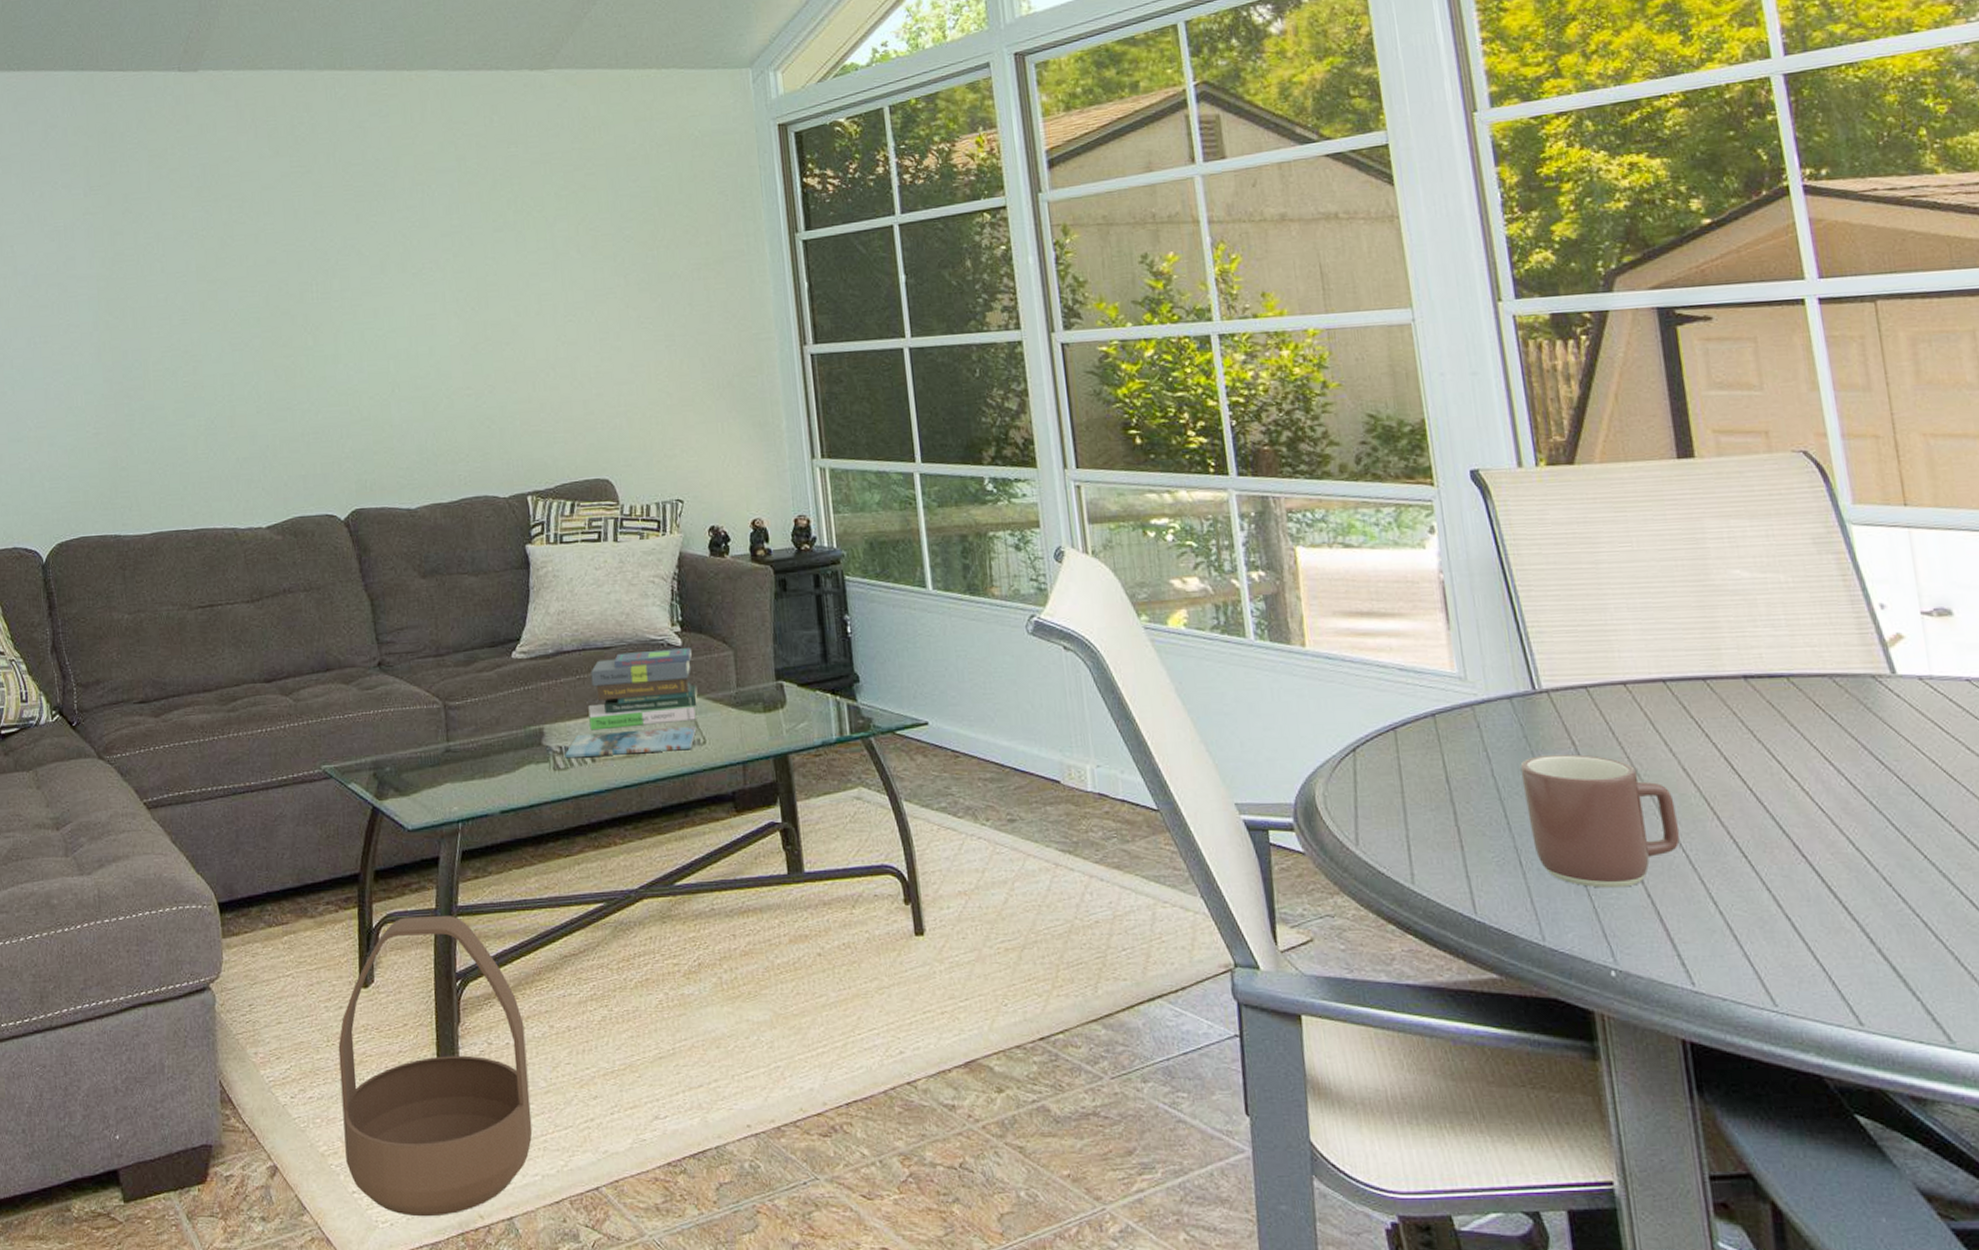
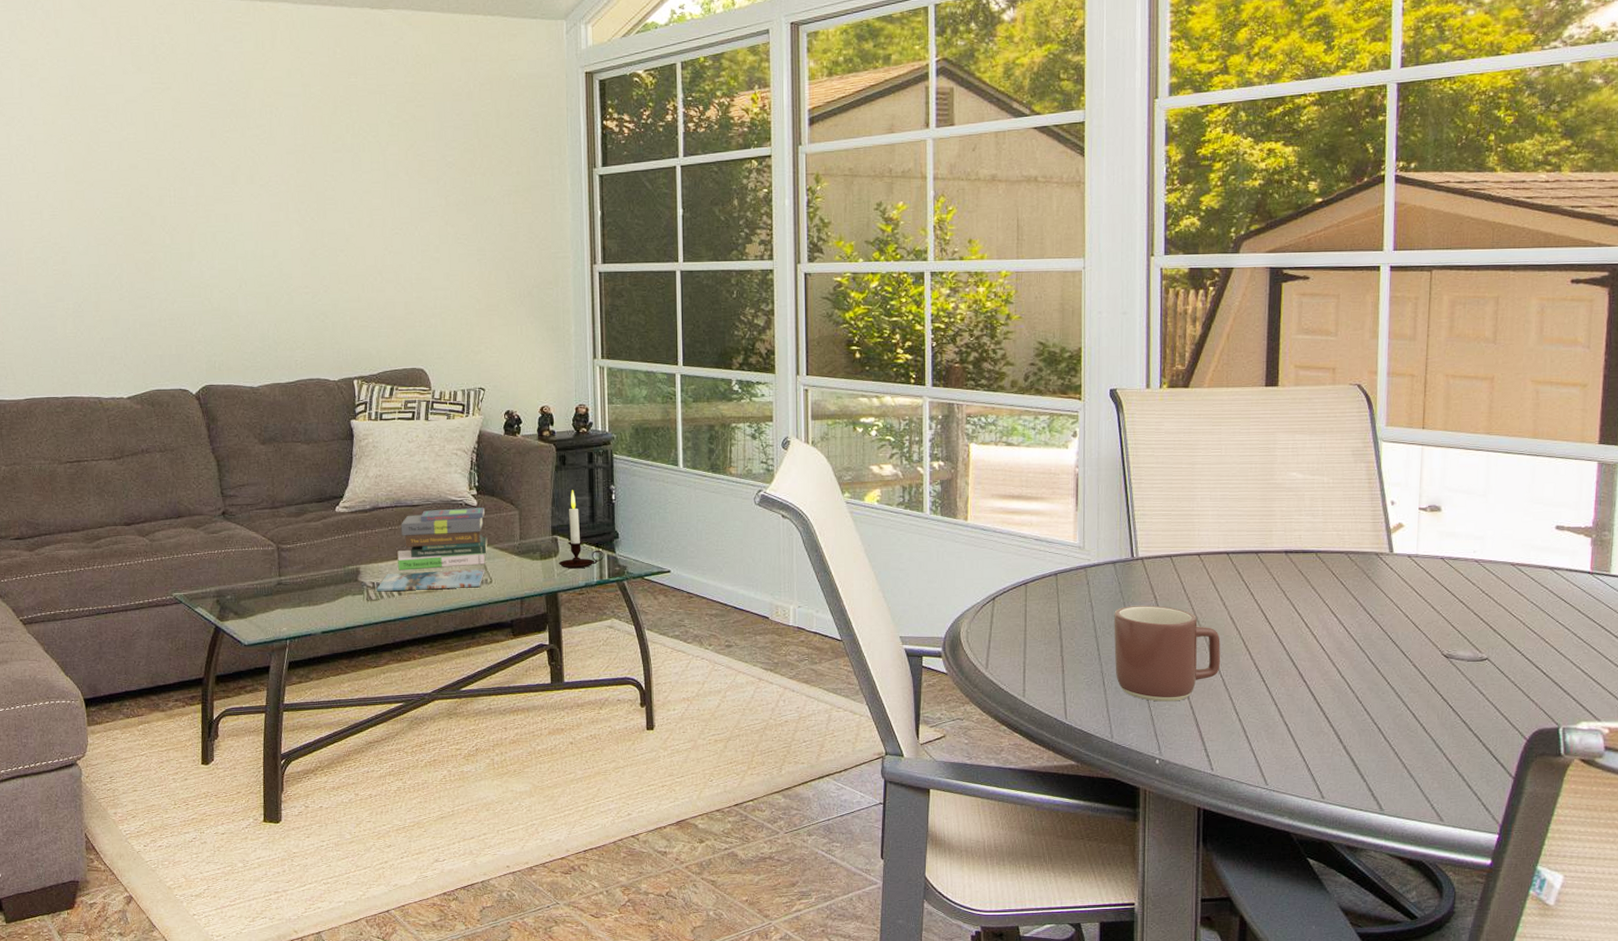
basket: present [338,916,533,1217] -> none [183,711,339,932]
candle: none [787,622,843,724] -> present [559,490,604,569]

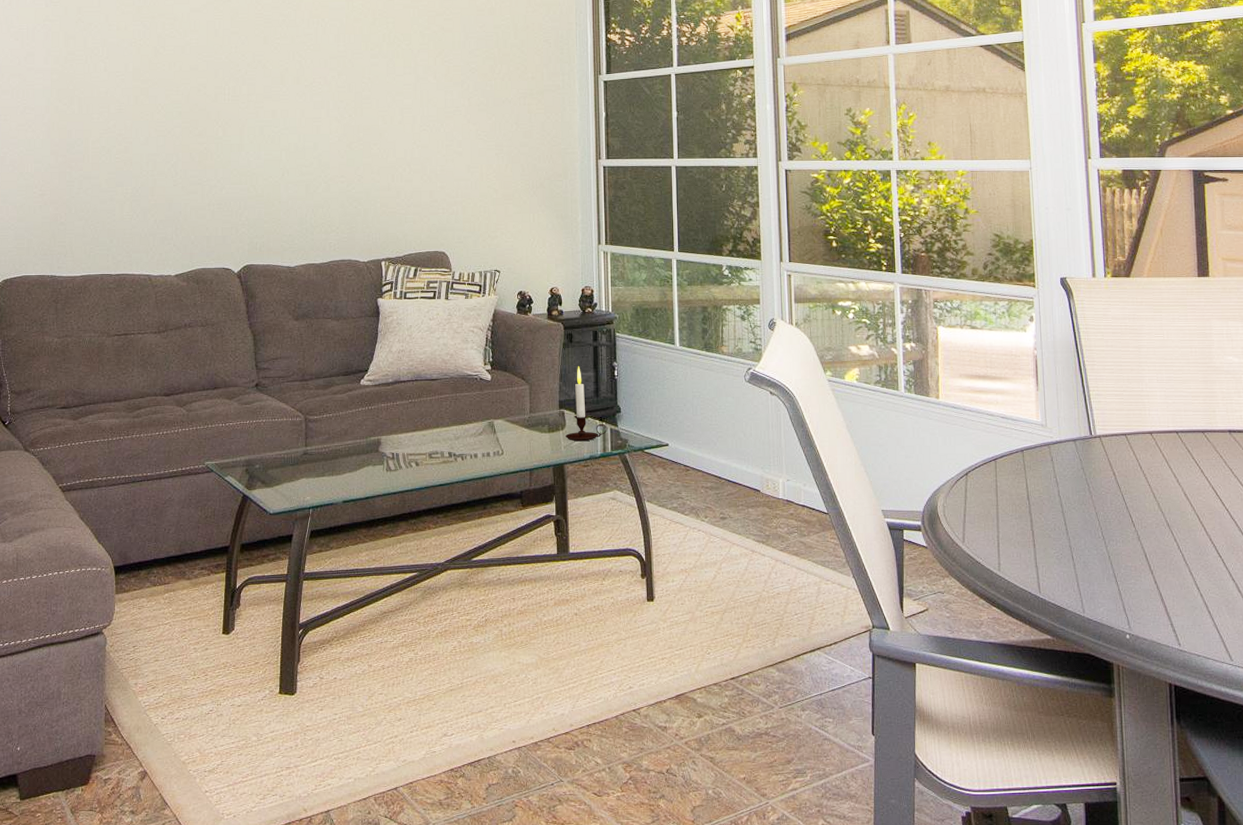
magazine: present [376,569,485,592] -> none [396,441,497,463]
books: present [397,508,488,571] -> none [416,382,500,442]
mug: present [1114,605,1221,702] -> none [1078,481,1179,576]

